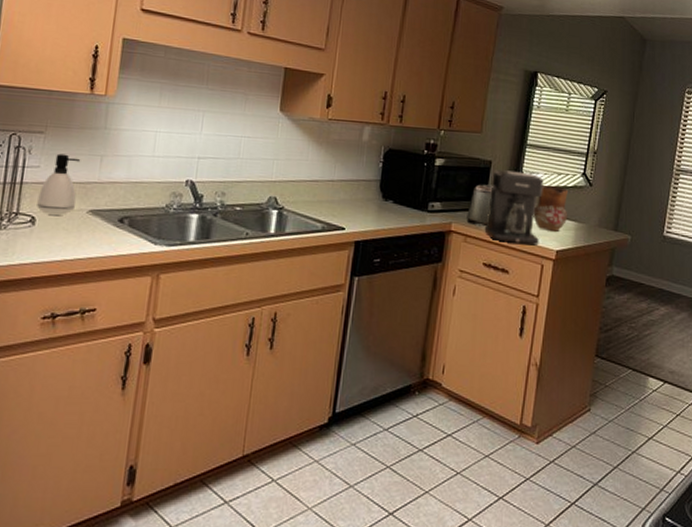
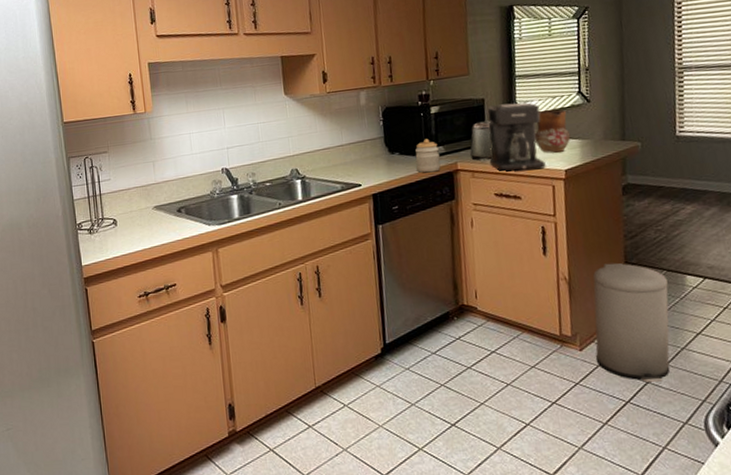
soap dispenser: present [37,153,81,216] -> none [114,165,143,216]
jar: none [407,191,437,229] -> present [414,138,441,173]
pedal bin: none [551,354,631,486] -> present [593,263,670,383]

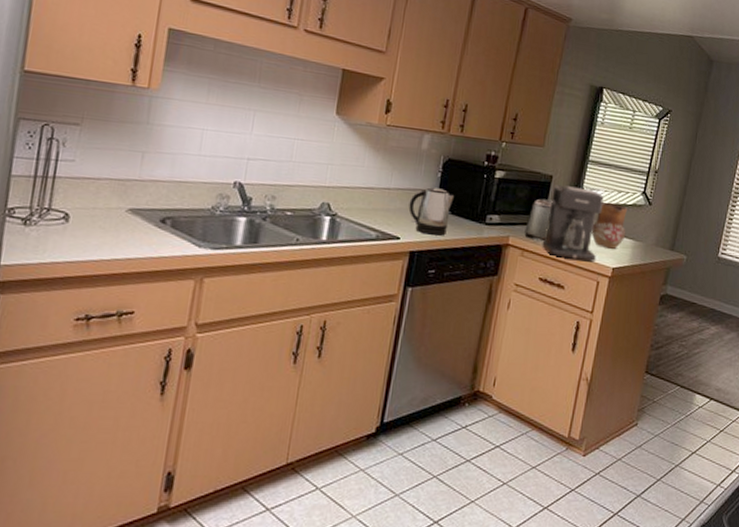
kettle: none [361,134,400,177] -> present [408,187,455,236]
jar: present [414,138,441,173] -> none [464,203,495,242]
pedal bin: present [593,263,670,383] -> none [597,370,679,498]

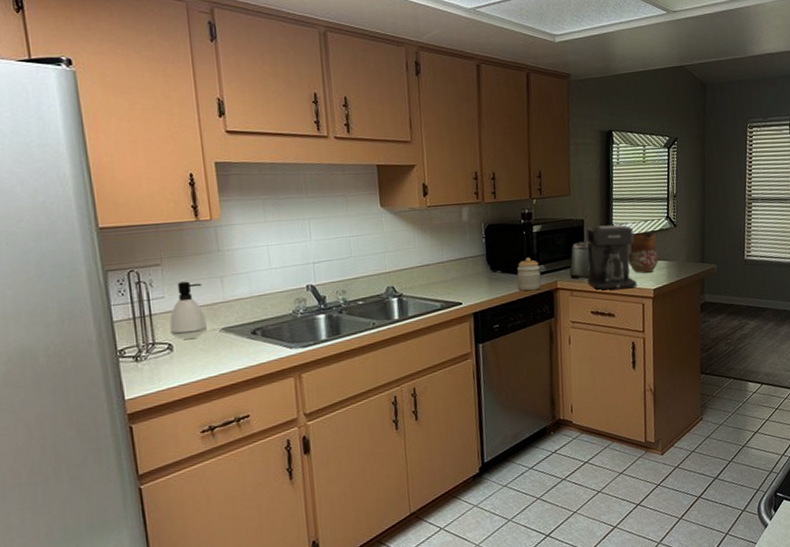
soap dispenser: none [71,147,121,214] -> present [169,281,207,340]
kettle: present [408,187,455,236] -> none [463,252,502,295]
jar: none [464,203,495,242] -> present [516,257,542,291]

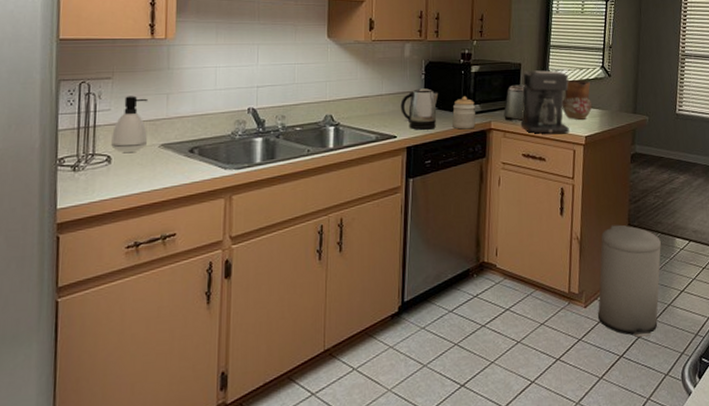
kettle: none [463,252,502,295] -> present [400,88,439,130]
pedal bin: none [674,373,734,478] -> present [598,224,661,337]

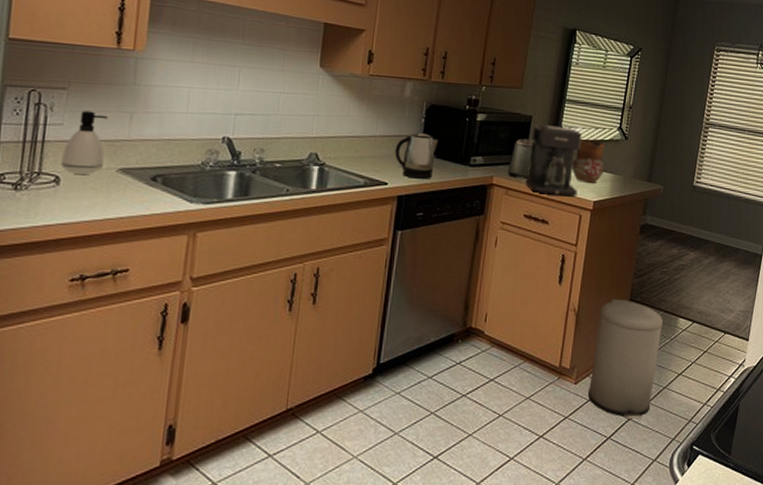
jar: present [451,96,476,130] -> none [449,146,478,183]

